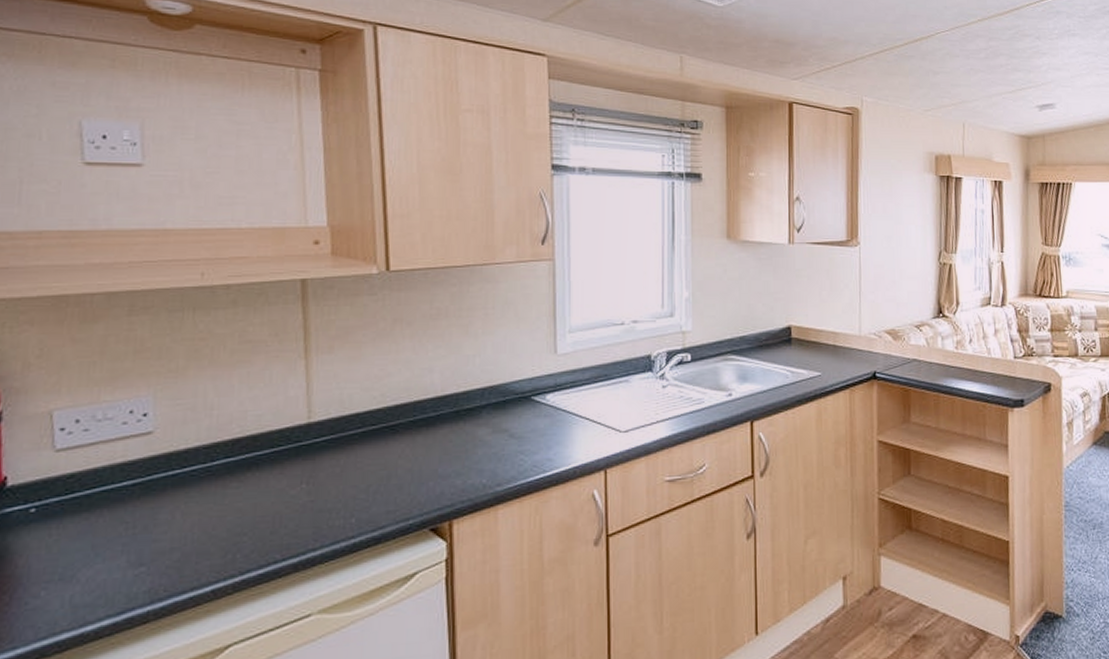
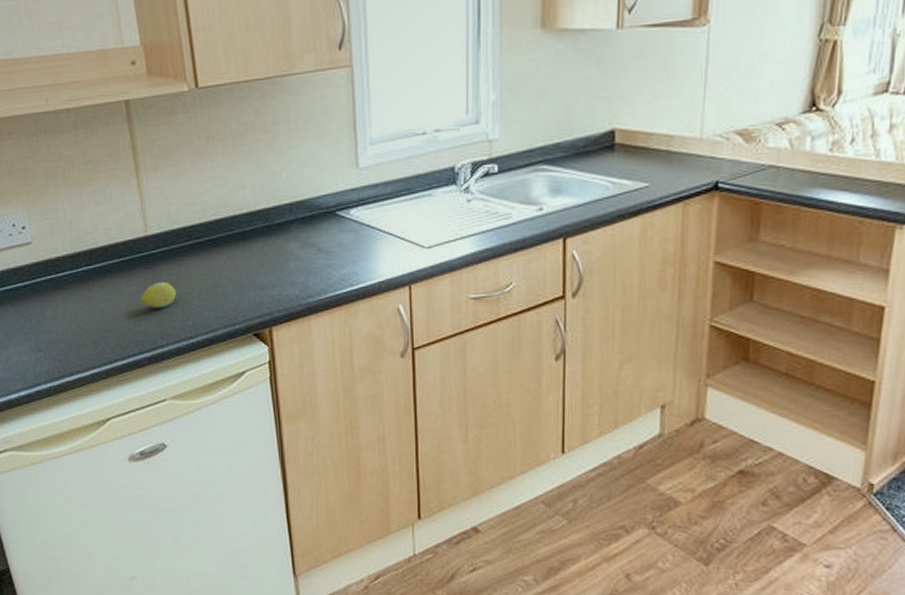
fruit: none [291,475,341,505] -> present [139,282,177,308]

